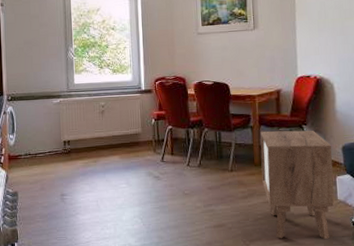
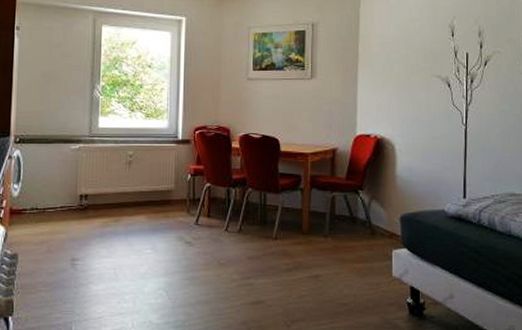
nightstand: present [260,130,334,240] -> none [310,194,390,322]

